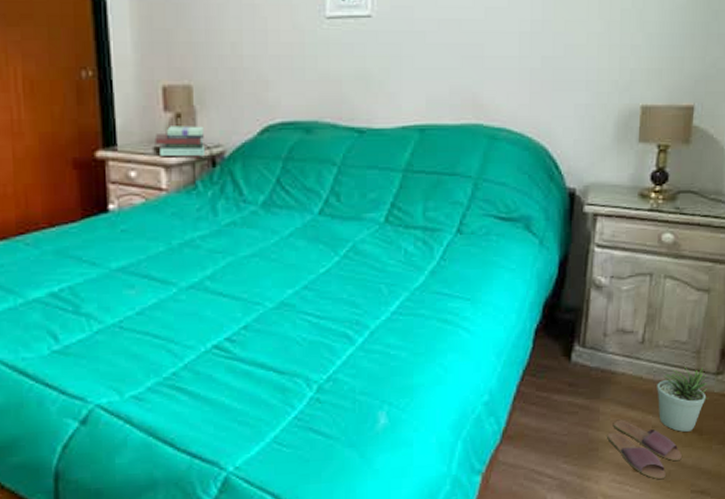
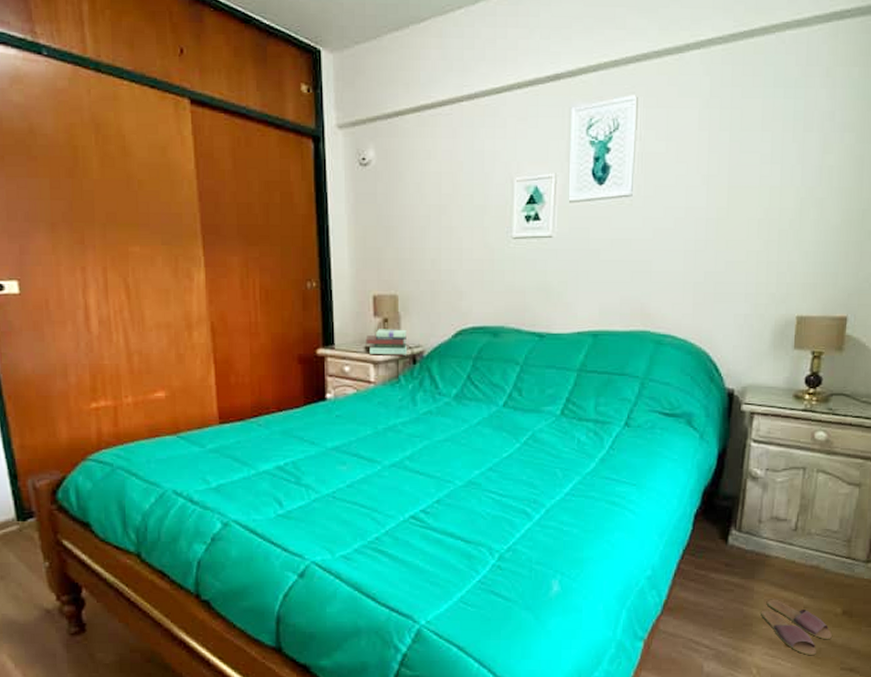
potted plant: present [657,365,709,432] -> none [808,553,859,613]

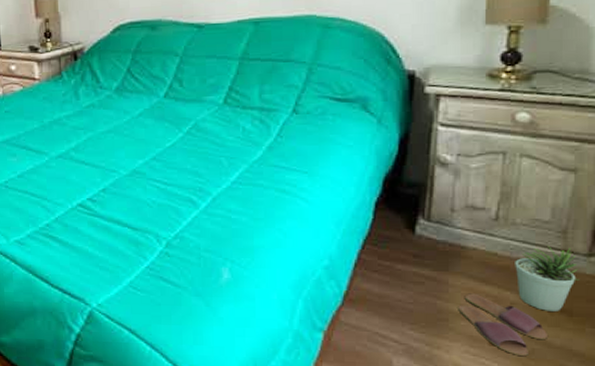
books: present [365,329,408,357] -> none [29,28,69,54]
potted plant: none [808,553,859,613] -> present [515,245,580,311]

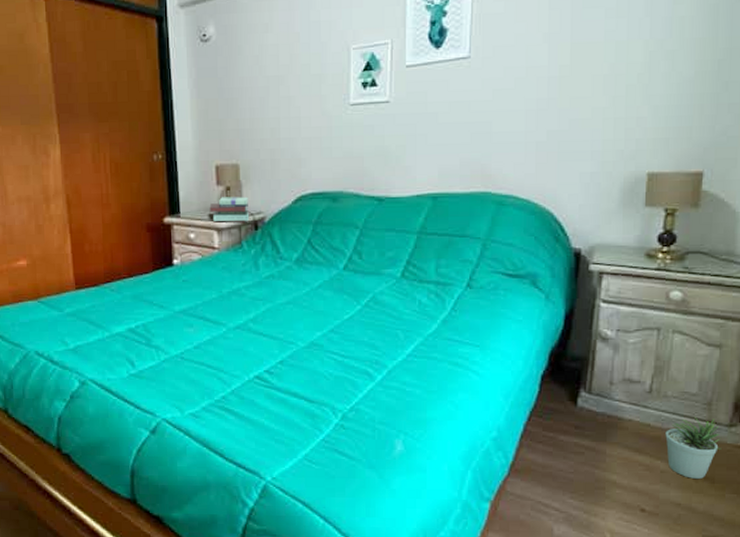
books: none [29,28,69,54] -> present [209,196,250,223]
slippers: present [458,293,547,357] -> none [614,462,692,522]

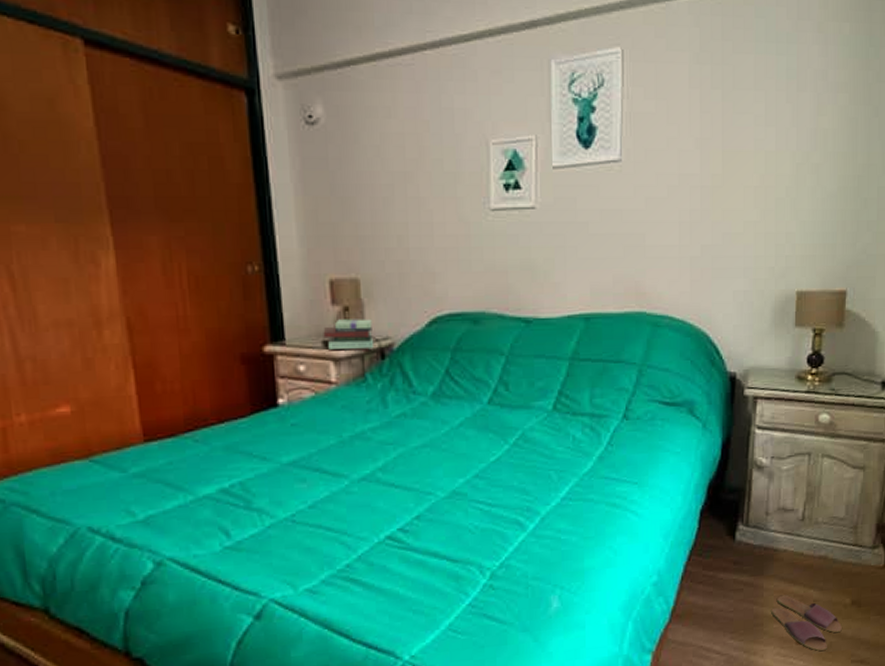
slippers: none [614,462,692,522] -> present [771,594,842,652]
potted plant: present [665,416,721,479] -> none [817,541,866,605]

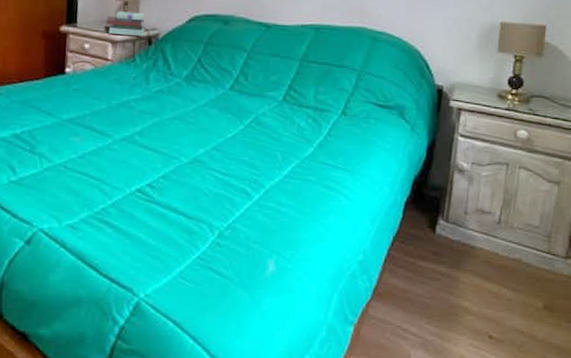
slippers: present [771,594,842,652] -> none [466,290,534,349]

